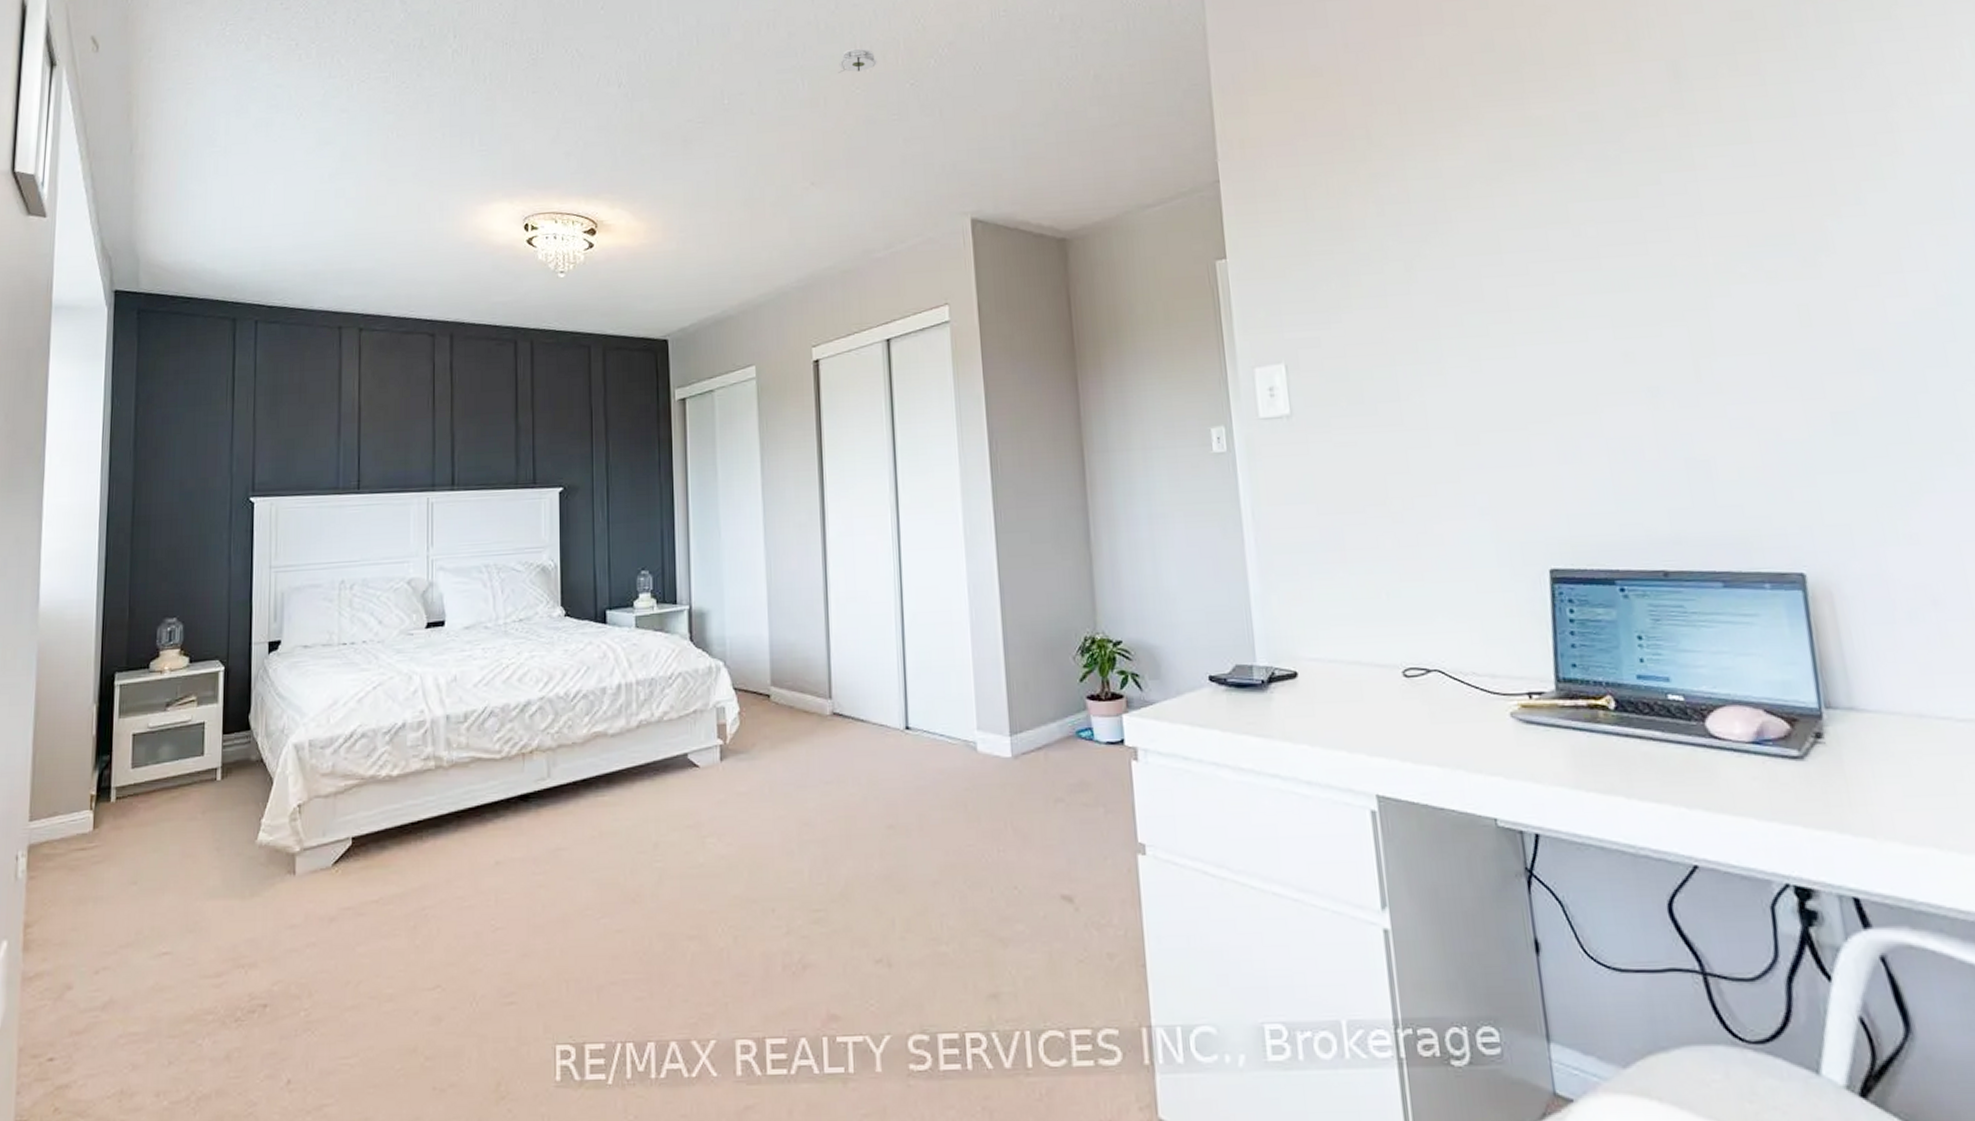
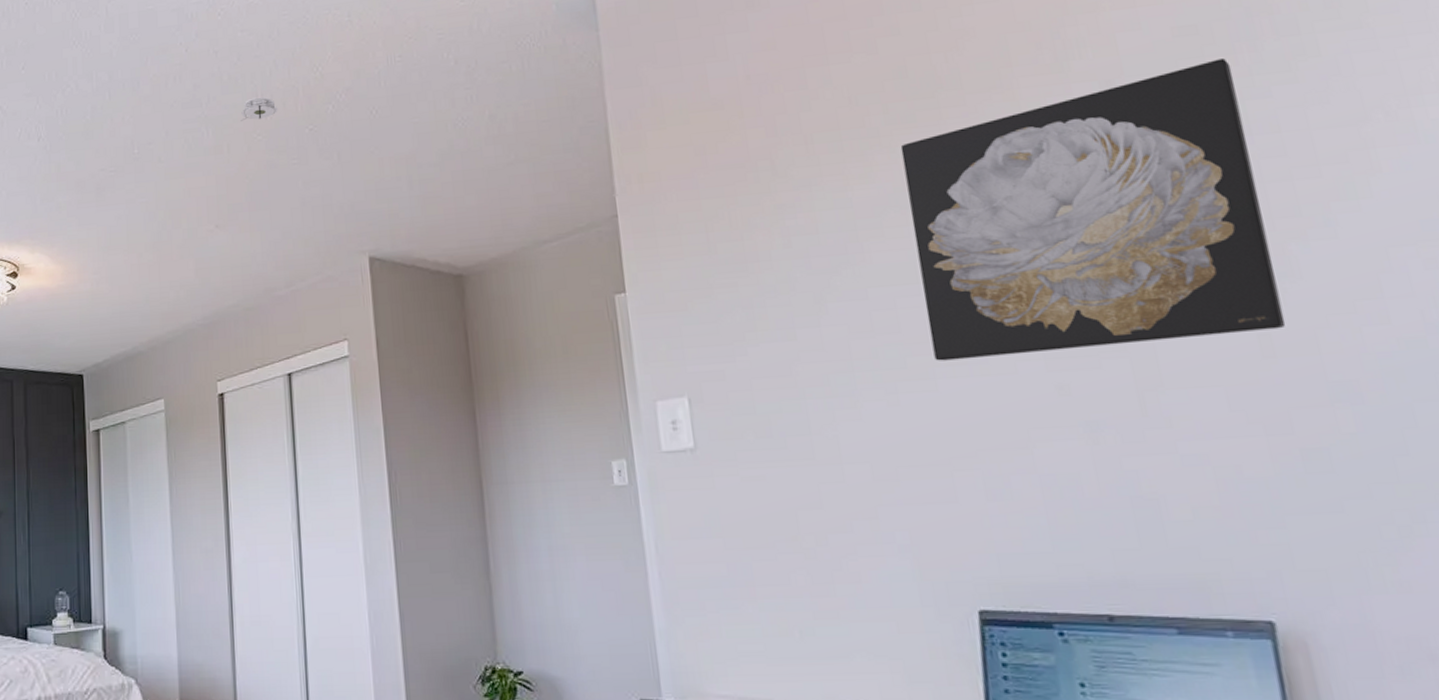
wall art: none [1487,43,1821,329] -> present [900,58,1286,361]

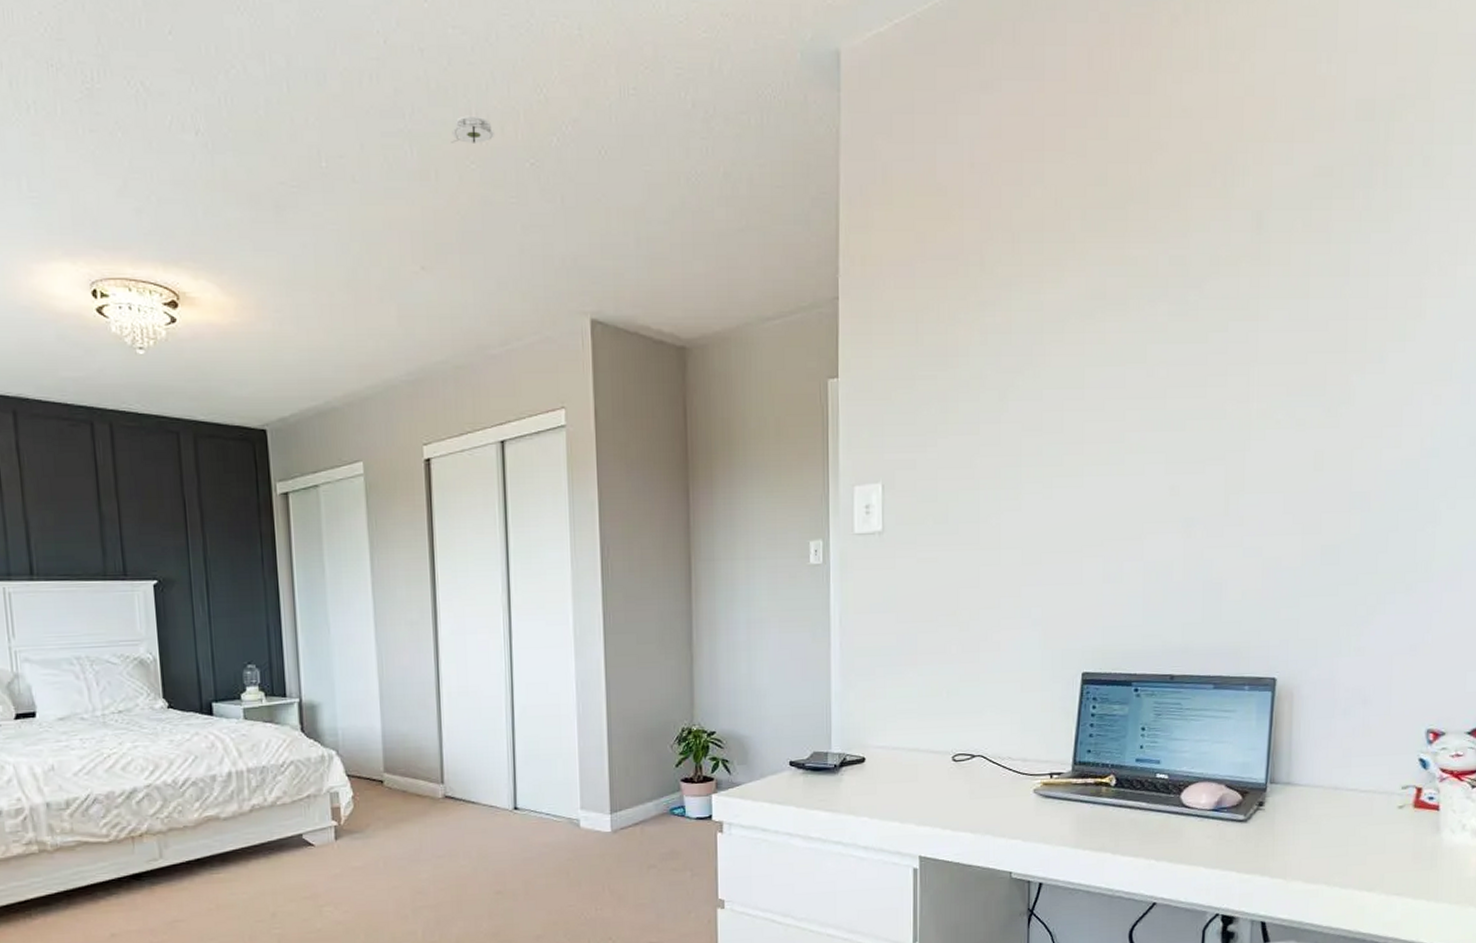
wall art: present [900,58,1286,361] -> none [1085,202,1348,461]

